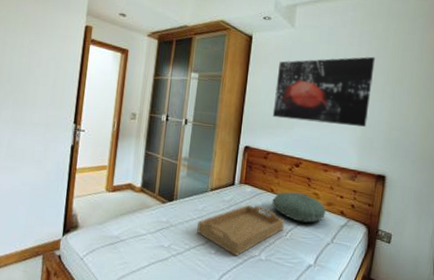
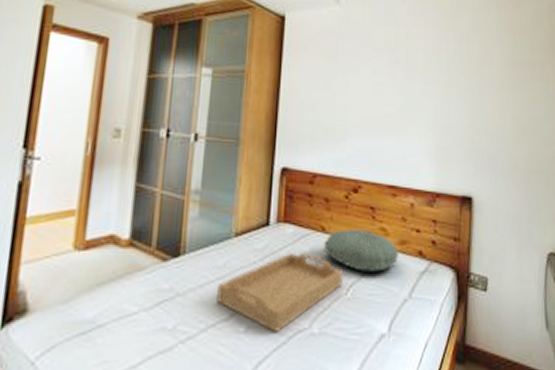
wall art: present [272,56,375,127] -> none [317,40,445,132]

